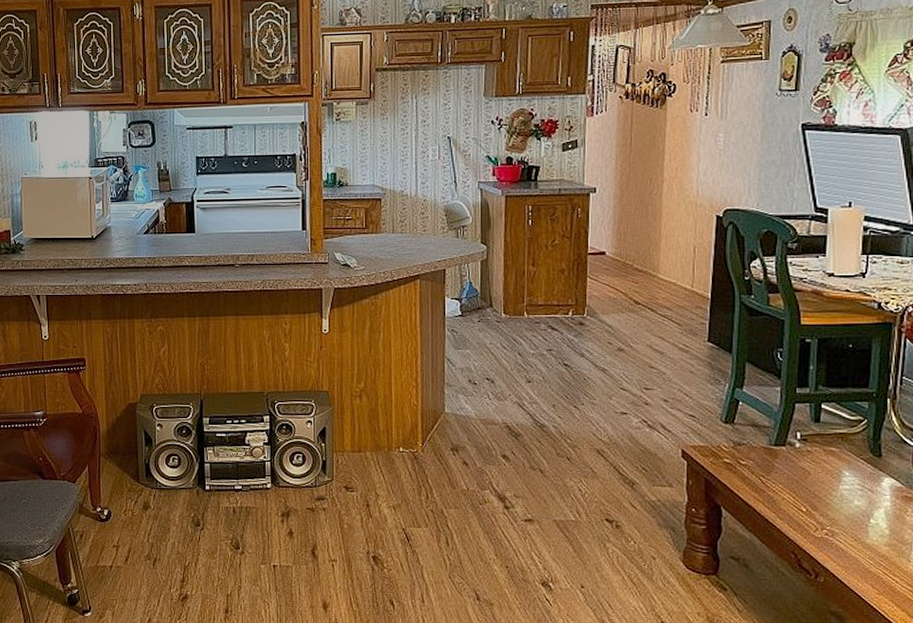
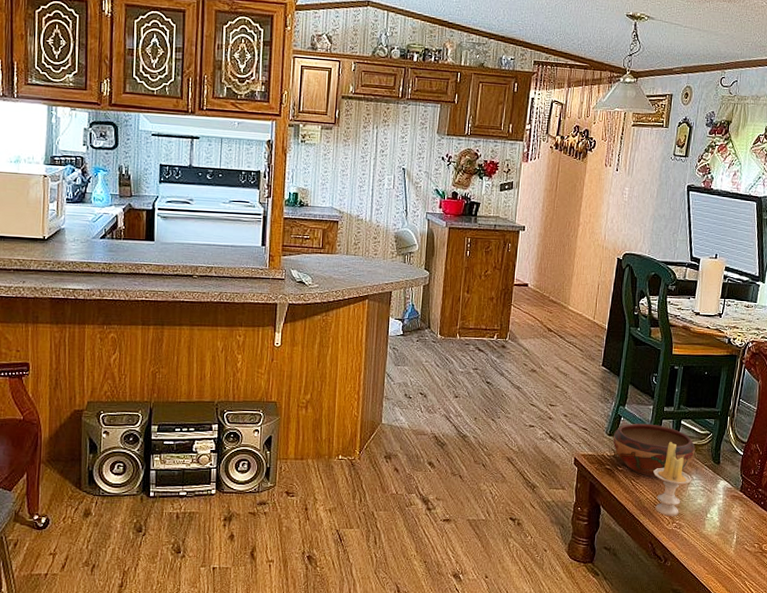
decorative bowl: none [730,408,845,473] -> present [613,423,695,477]
candle: none [789,430,844,521] -> present [653,442,692,516]

